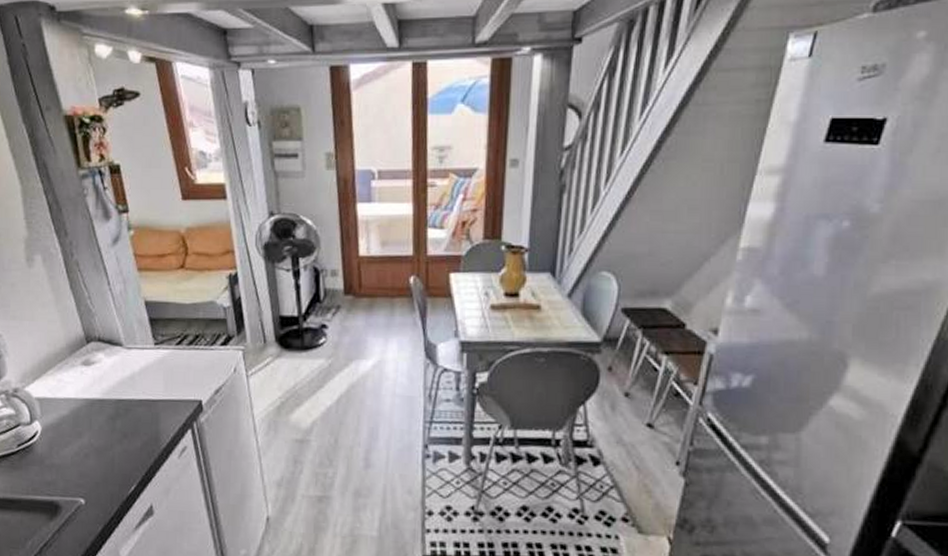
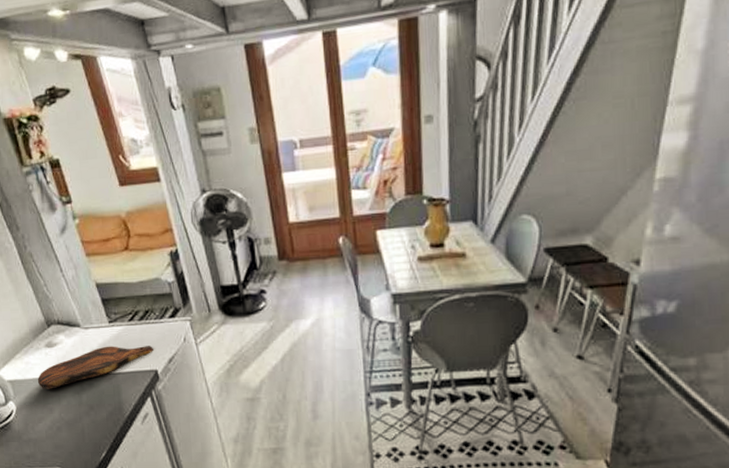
cutting board: none [68,369,200,411] -> present [37,346,153,389]

